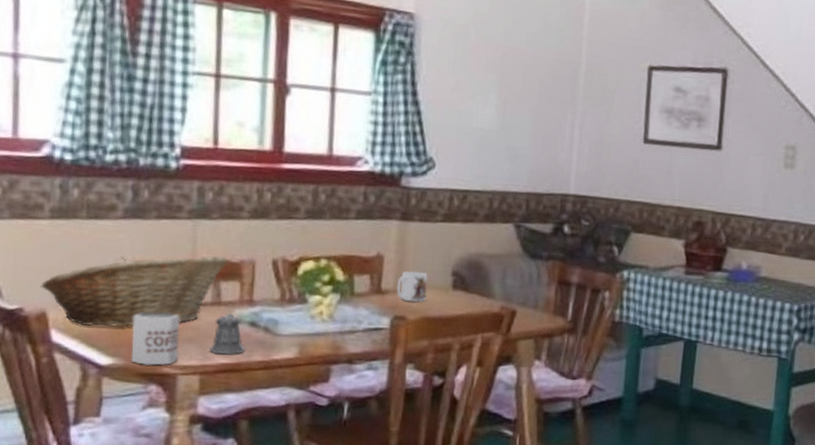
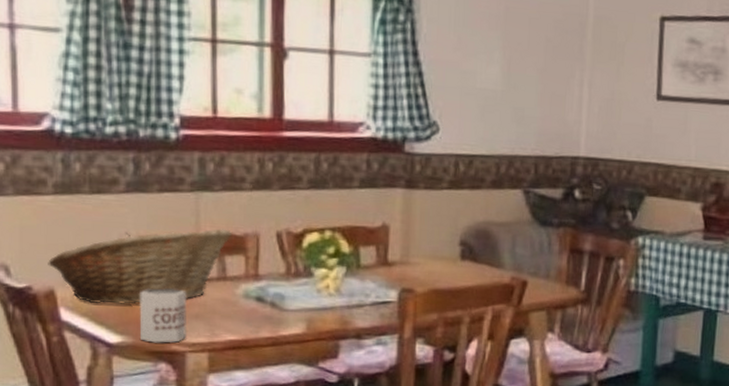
pepper shaker: present [209,313,245,355] -> none [217,288,252,331]
mug: present [396,271,428,303] -> none [403,241,435,274]

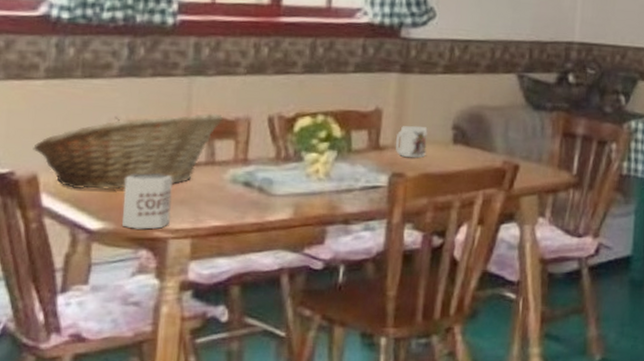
mug: none [403,241,435,274] -> present [395,125,428,158]

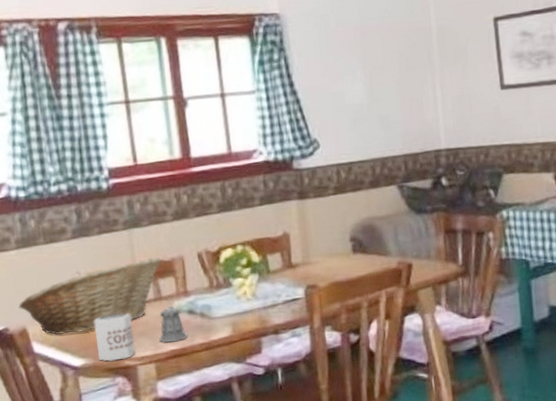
pepper shaker: none [202,173,238,217] -> present [159,305,188,342]
mug: present [395,125,428,158] -> none [304,242,332,271]

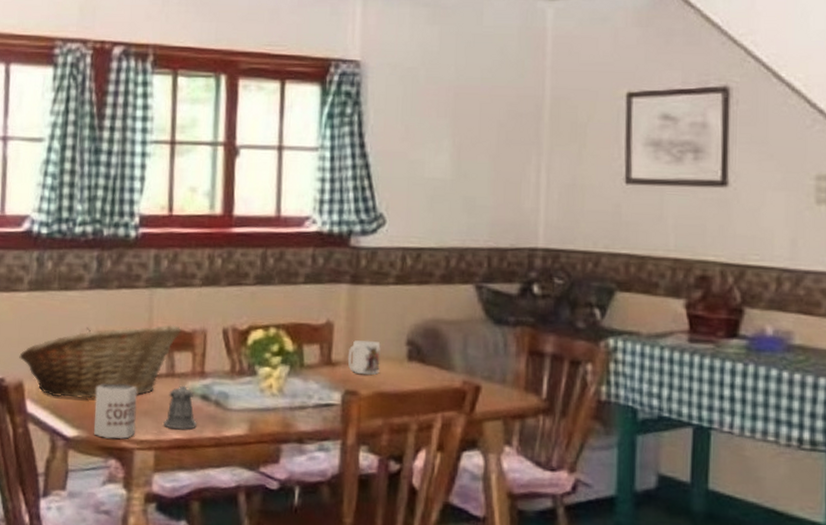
mug: none [304,242,332,271] -> present [347,340,381,376]

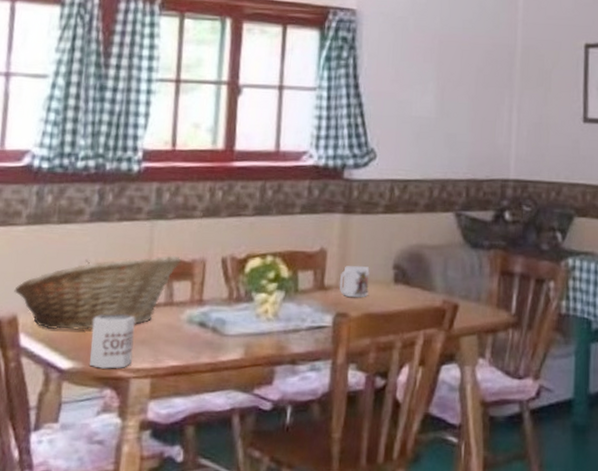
pepper shaker: present [163,385,197,430] -> none [160,313,194,357]

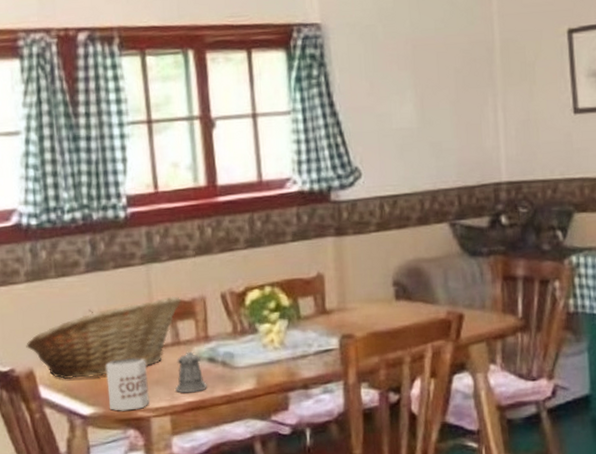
pepper shaker: none [160,313,194,357] -> present [175,351,207,393]
mug: present [339,265,370,298] -> none [340,286,371,319]

